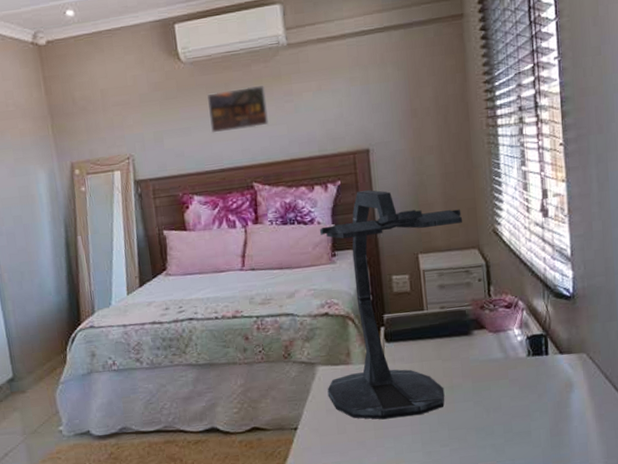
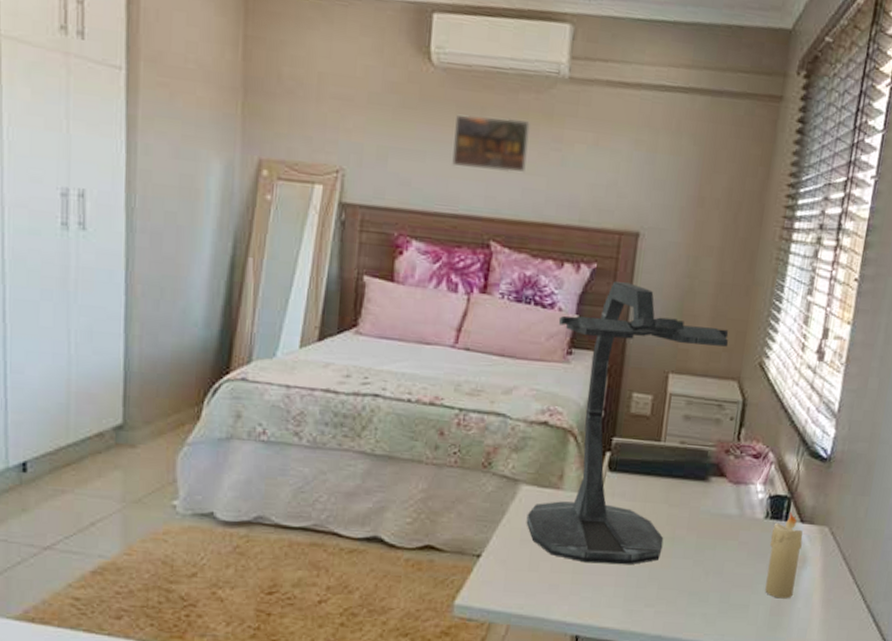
candle: none [536,346,567,421] -> present [765,511,803,599]

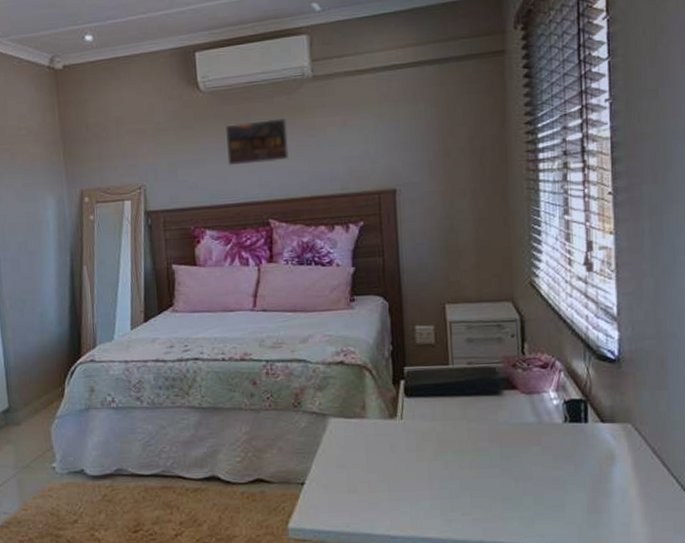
desk lamp: present [526,281,729,565] -> none [338,233,497,481]
candle: present [765,511,803,599] -> none [573,413,607,497]

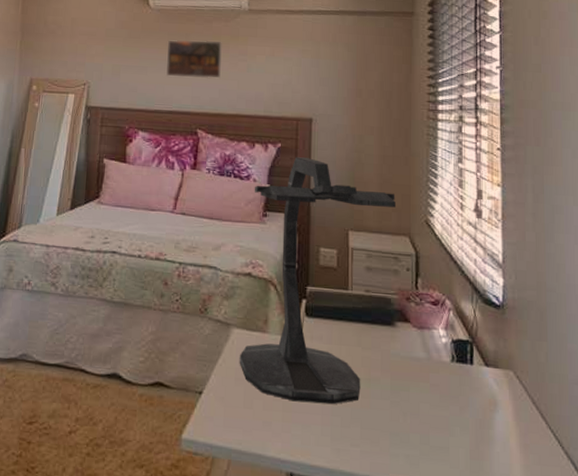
desk lamp: none [338,233,497,481] -> present [239,157,397,405]

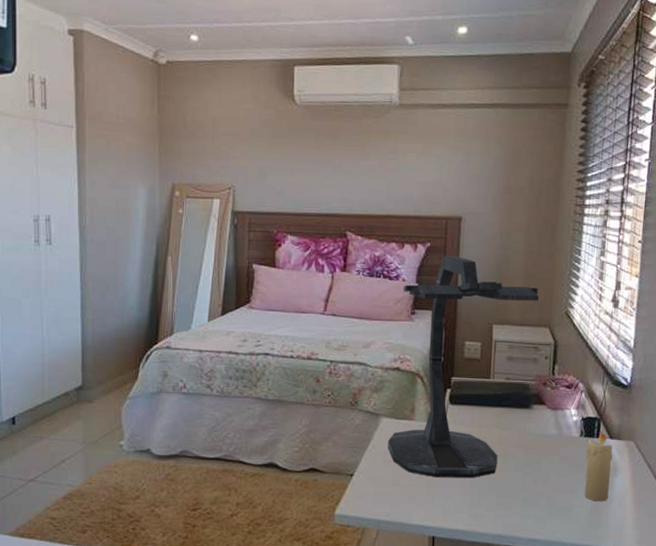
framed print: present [166,39,223,79] -> none [314,138,373,179]
candle: none [459,355,490,443] -> present [585,430,613,502]

